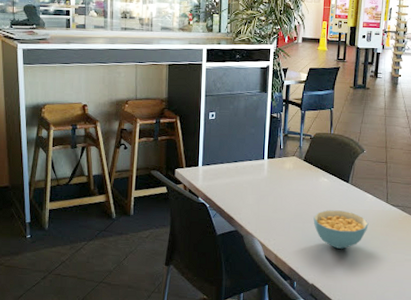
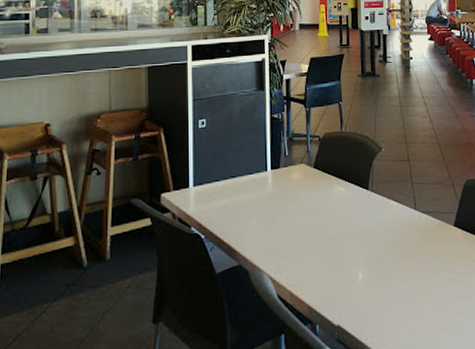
cereal bowl: present [313,210,369,249] -> none [332,225,397,275]

